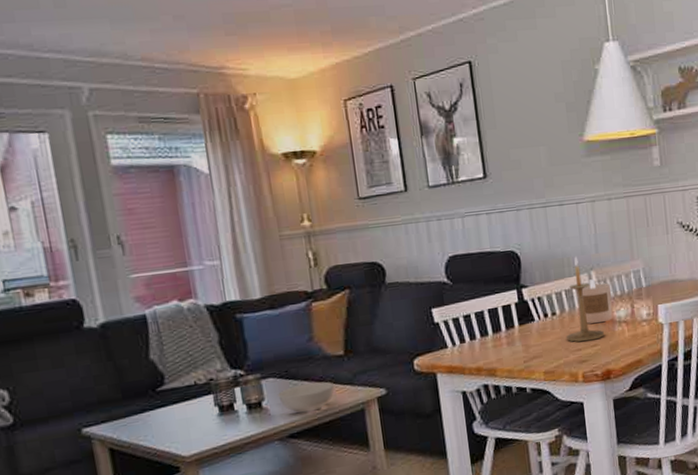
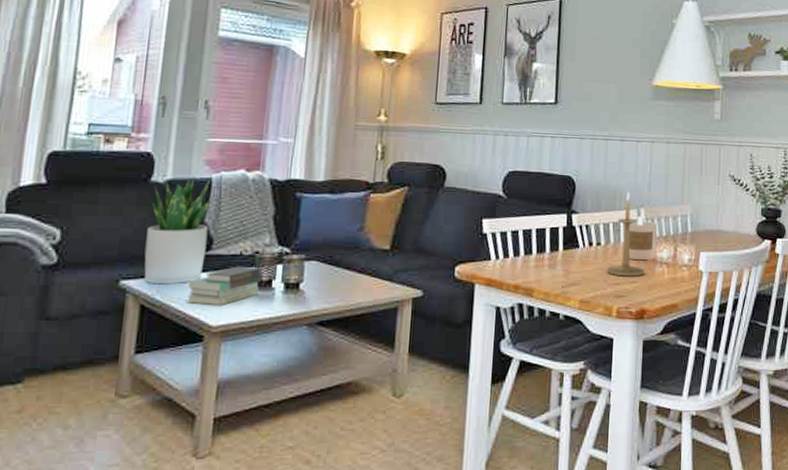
planter: none [90,312,162,427] -> present [144,176,212,285]
books: none [149,393,224,439] -> present [187,266,263,305]
bowl: present [278,381,334,414] -> none [317,273,373,301]

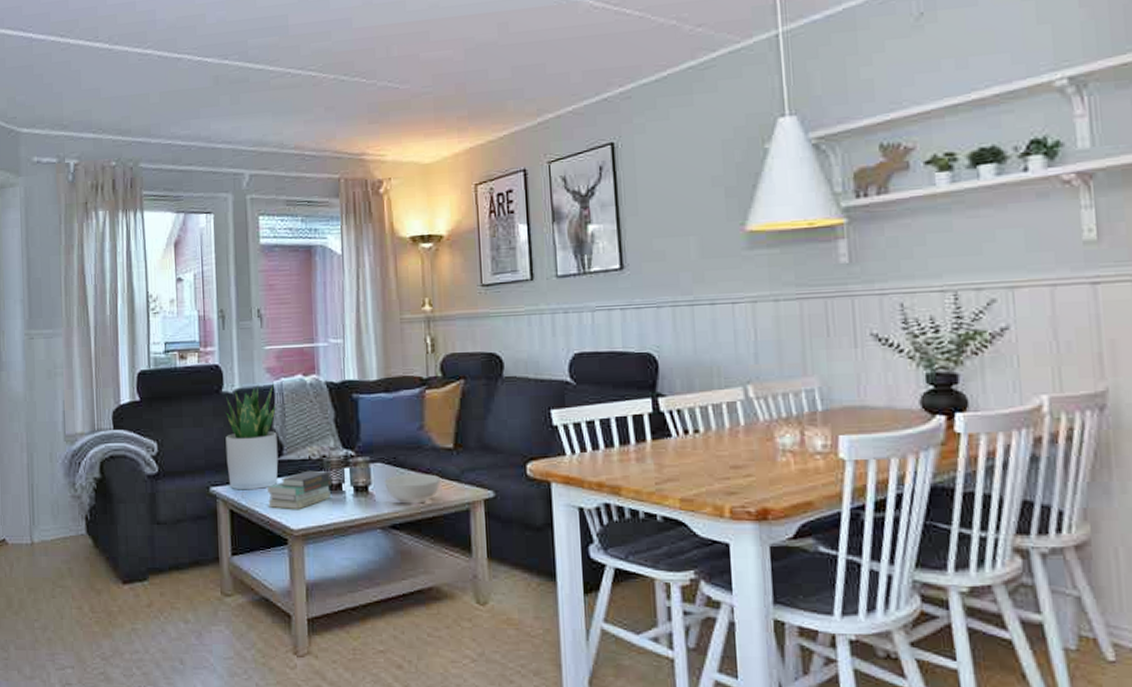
bowl: none [317,273,373,301] -> present [384,474,440,504]
candlestick: present [606,191,644,277] -> none [710,365,761,469]
candle: present [623,216,657,261] -> none [727,395,775,449]

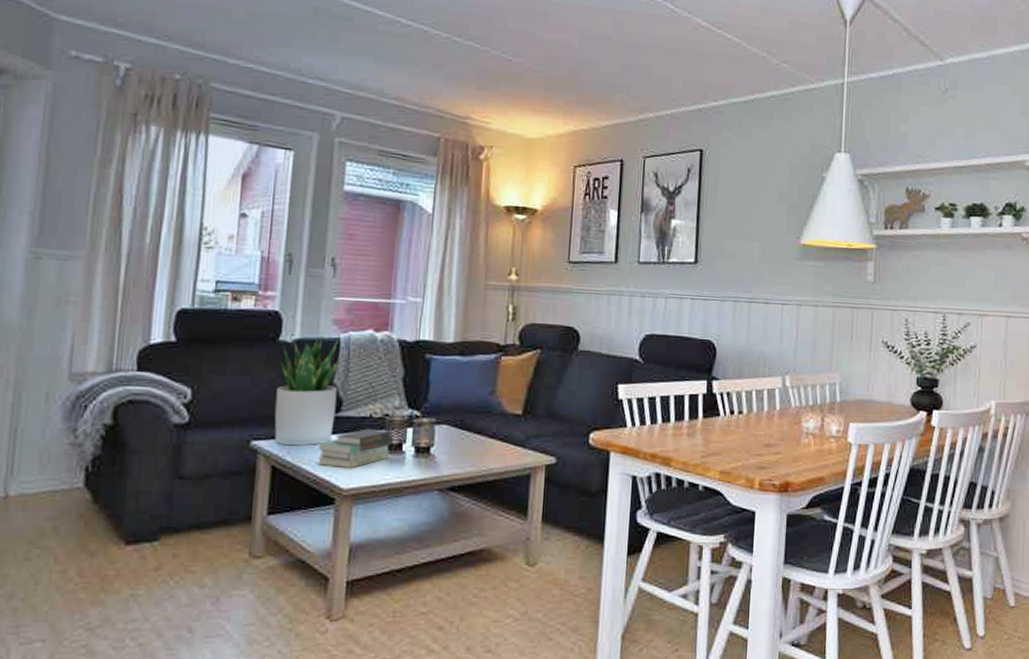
bowl: present [384,474,440,504] -> none [448,437,505,467]

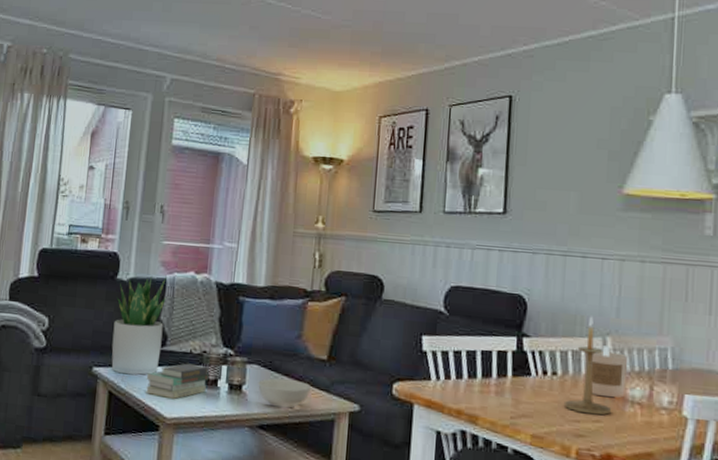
bowl: none [448,437,505,467] -> present [258,378,311,409]
candlestick: none [748,357,789,448] -> present [563,316,611,416]
candle: none [766,384,803,431] -> present [584,345,627,399]

